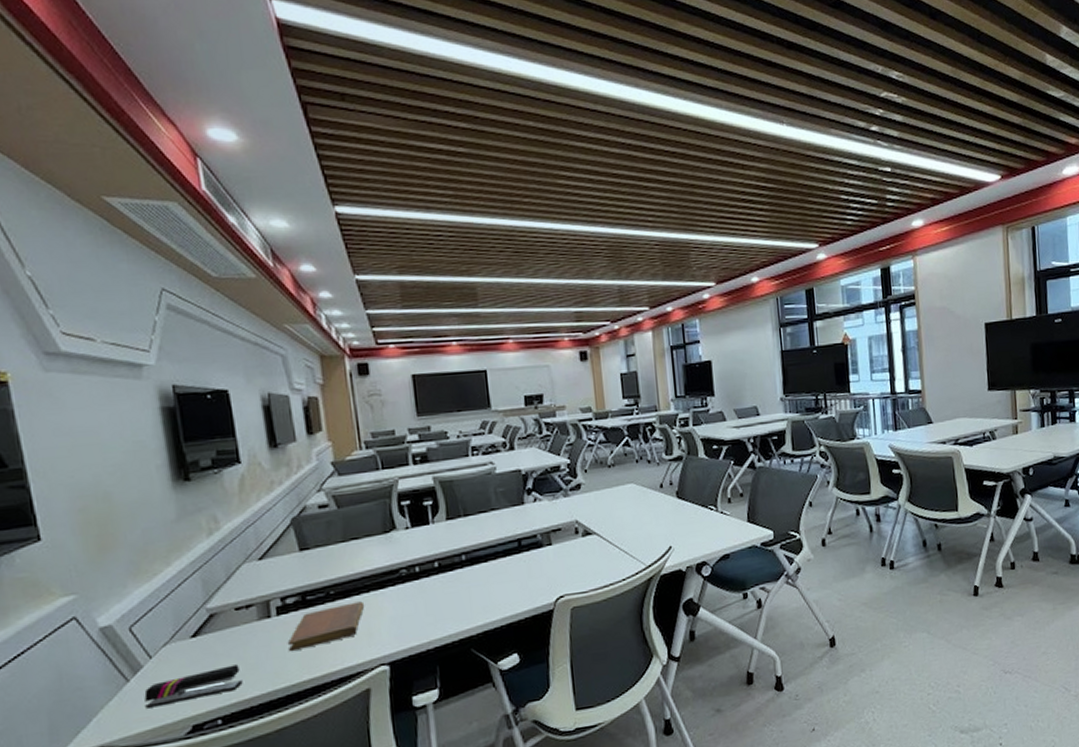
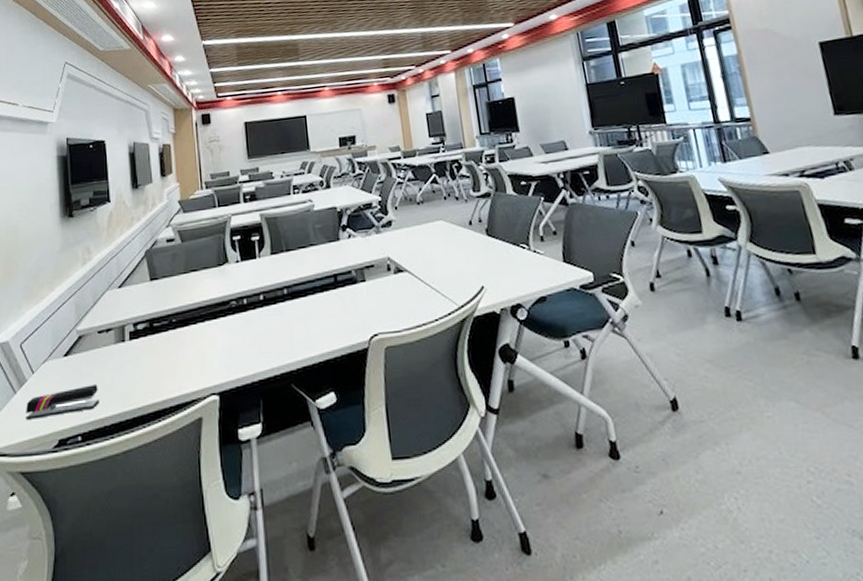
notebook: present [288,601,365,652] -> none [137,330,201,376]

